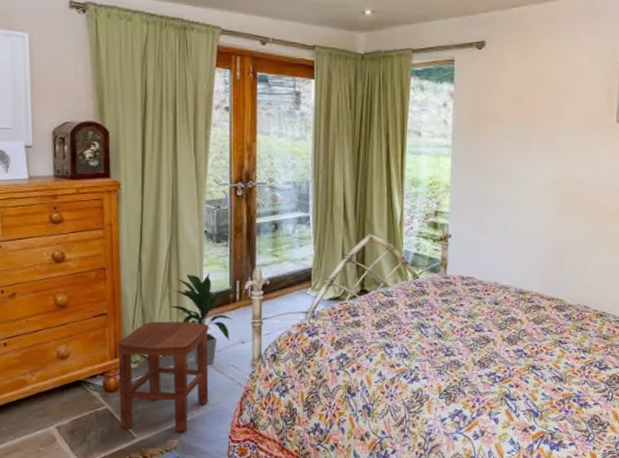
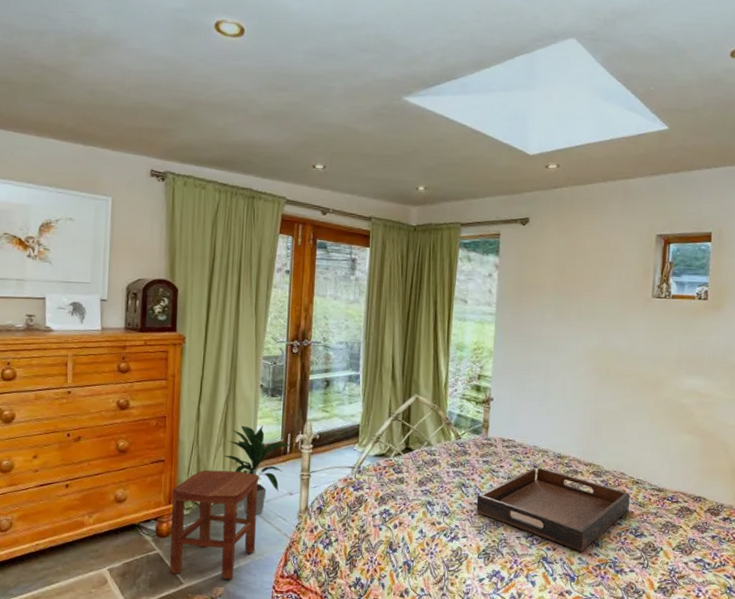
serving tray: none [436,305,594,387] -> present [476,468,630,552]

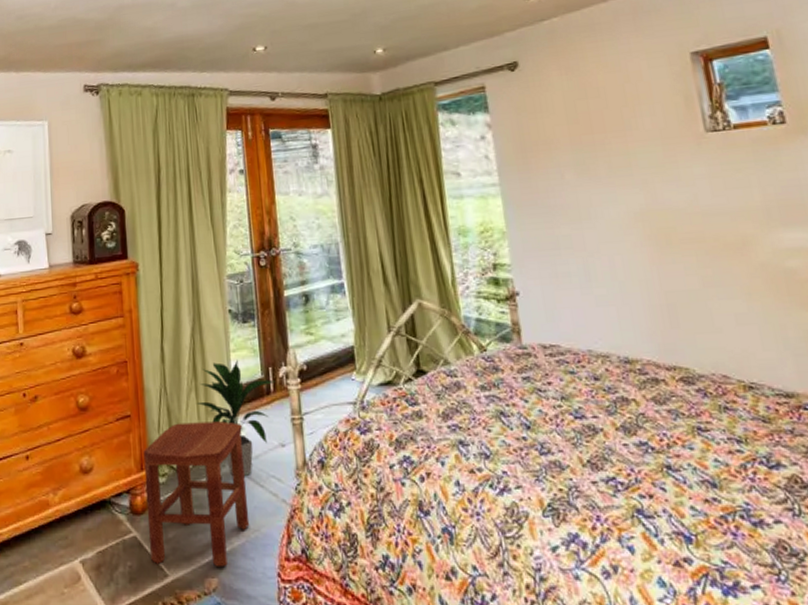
serving tray: present [476,468,630,552] -> none [524,380,749,498]

